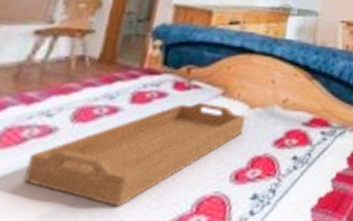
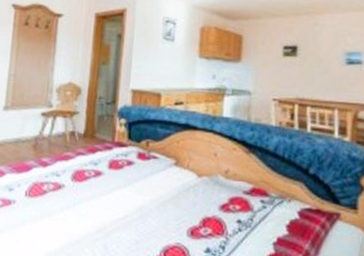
serving tray: present [23,102,245,208] -> none [48,169,195,247]

